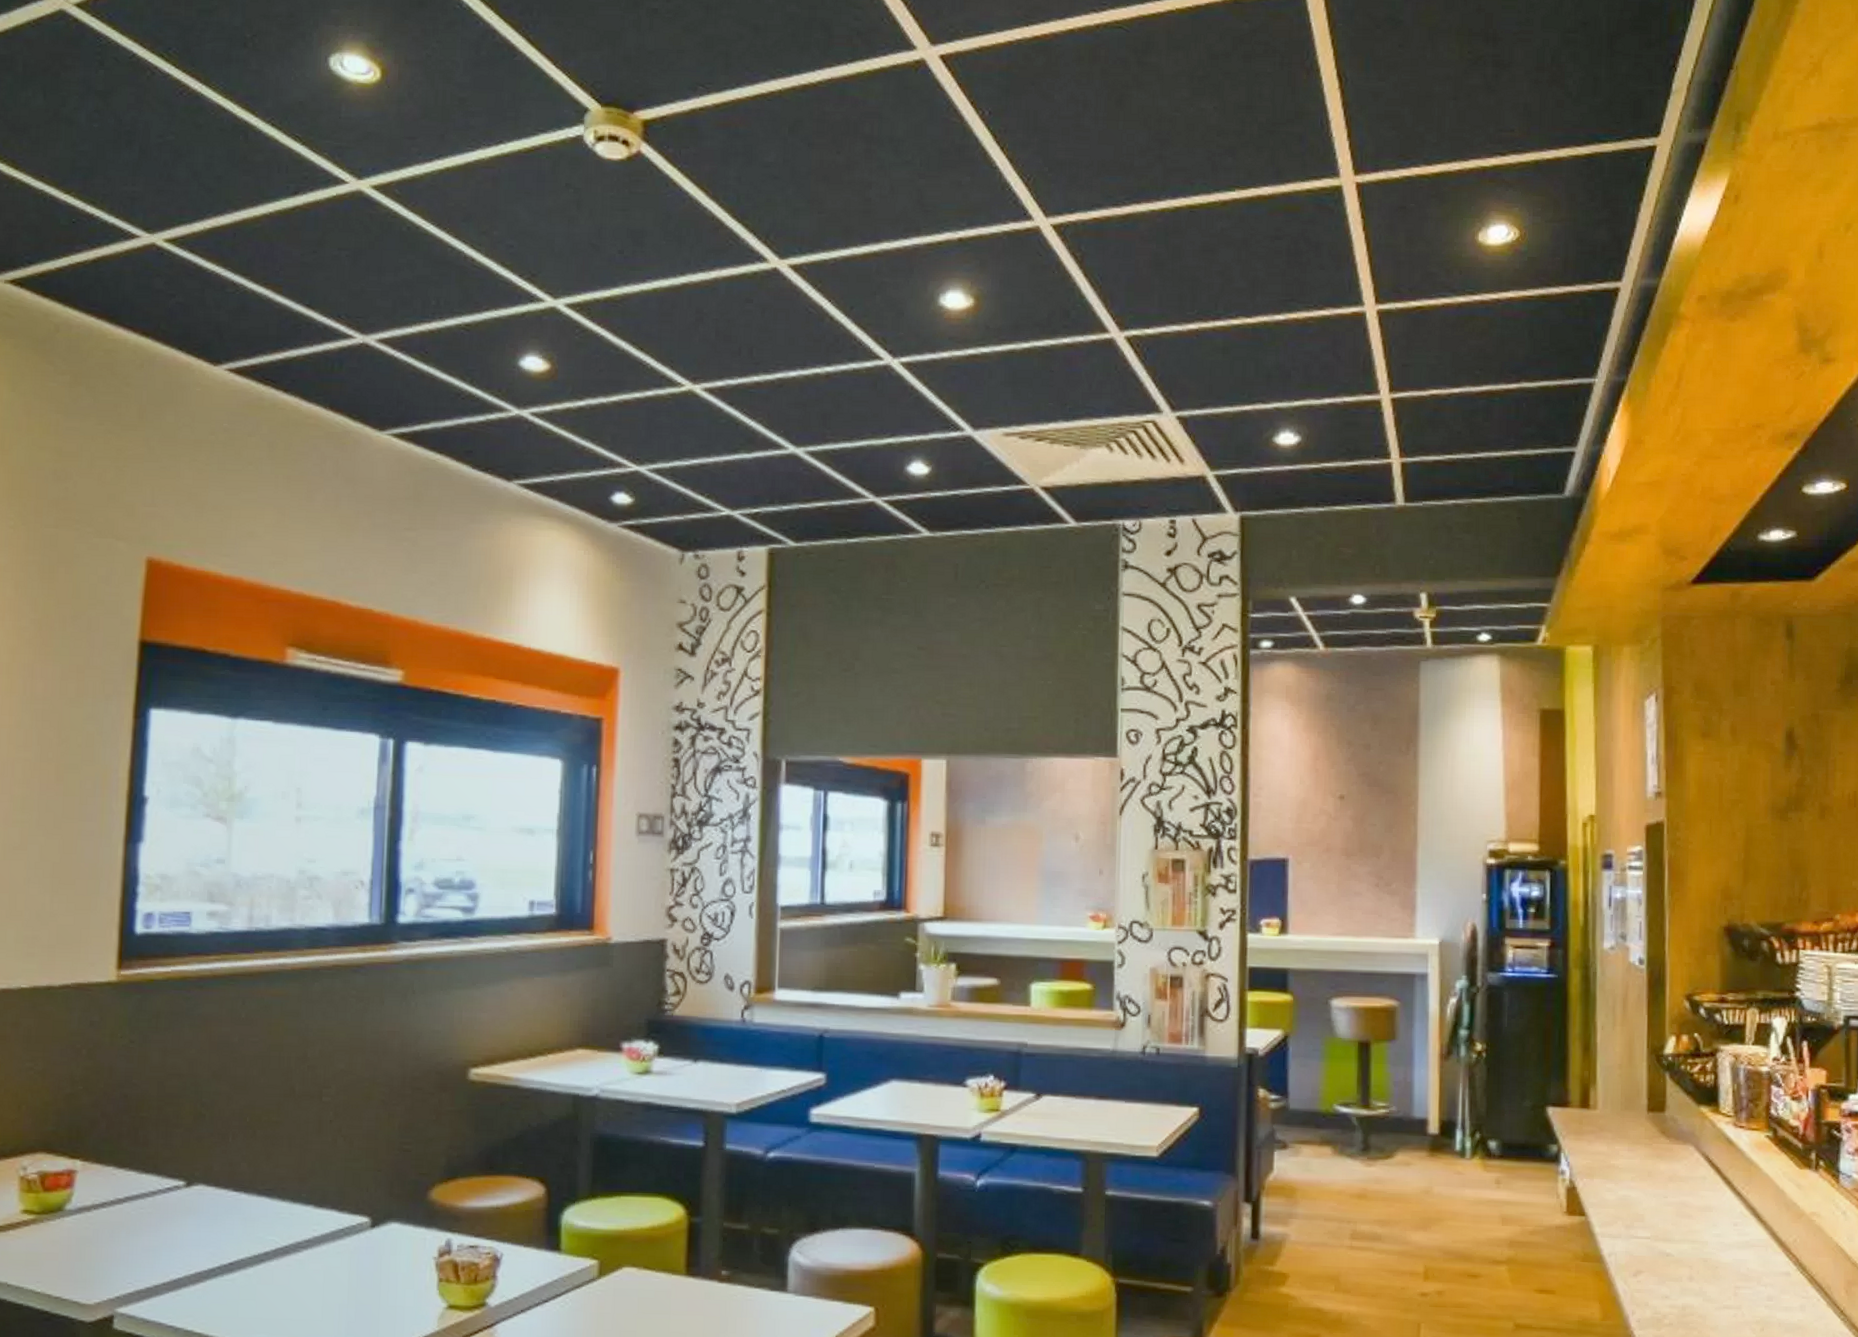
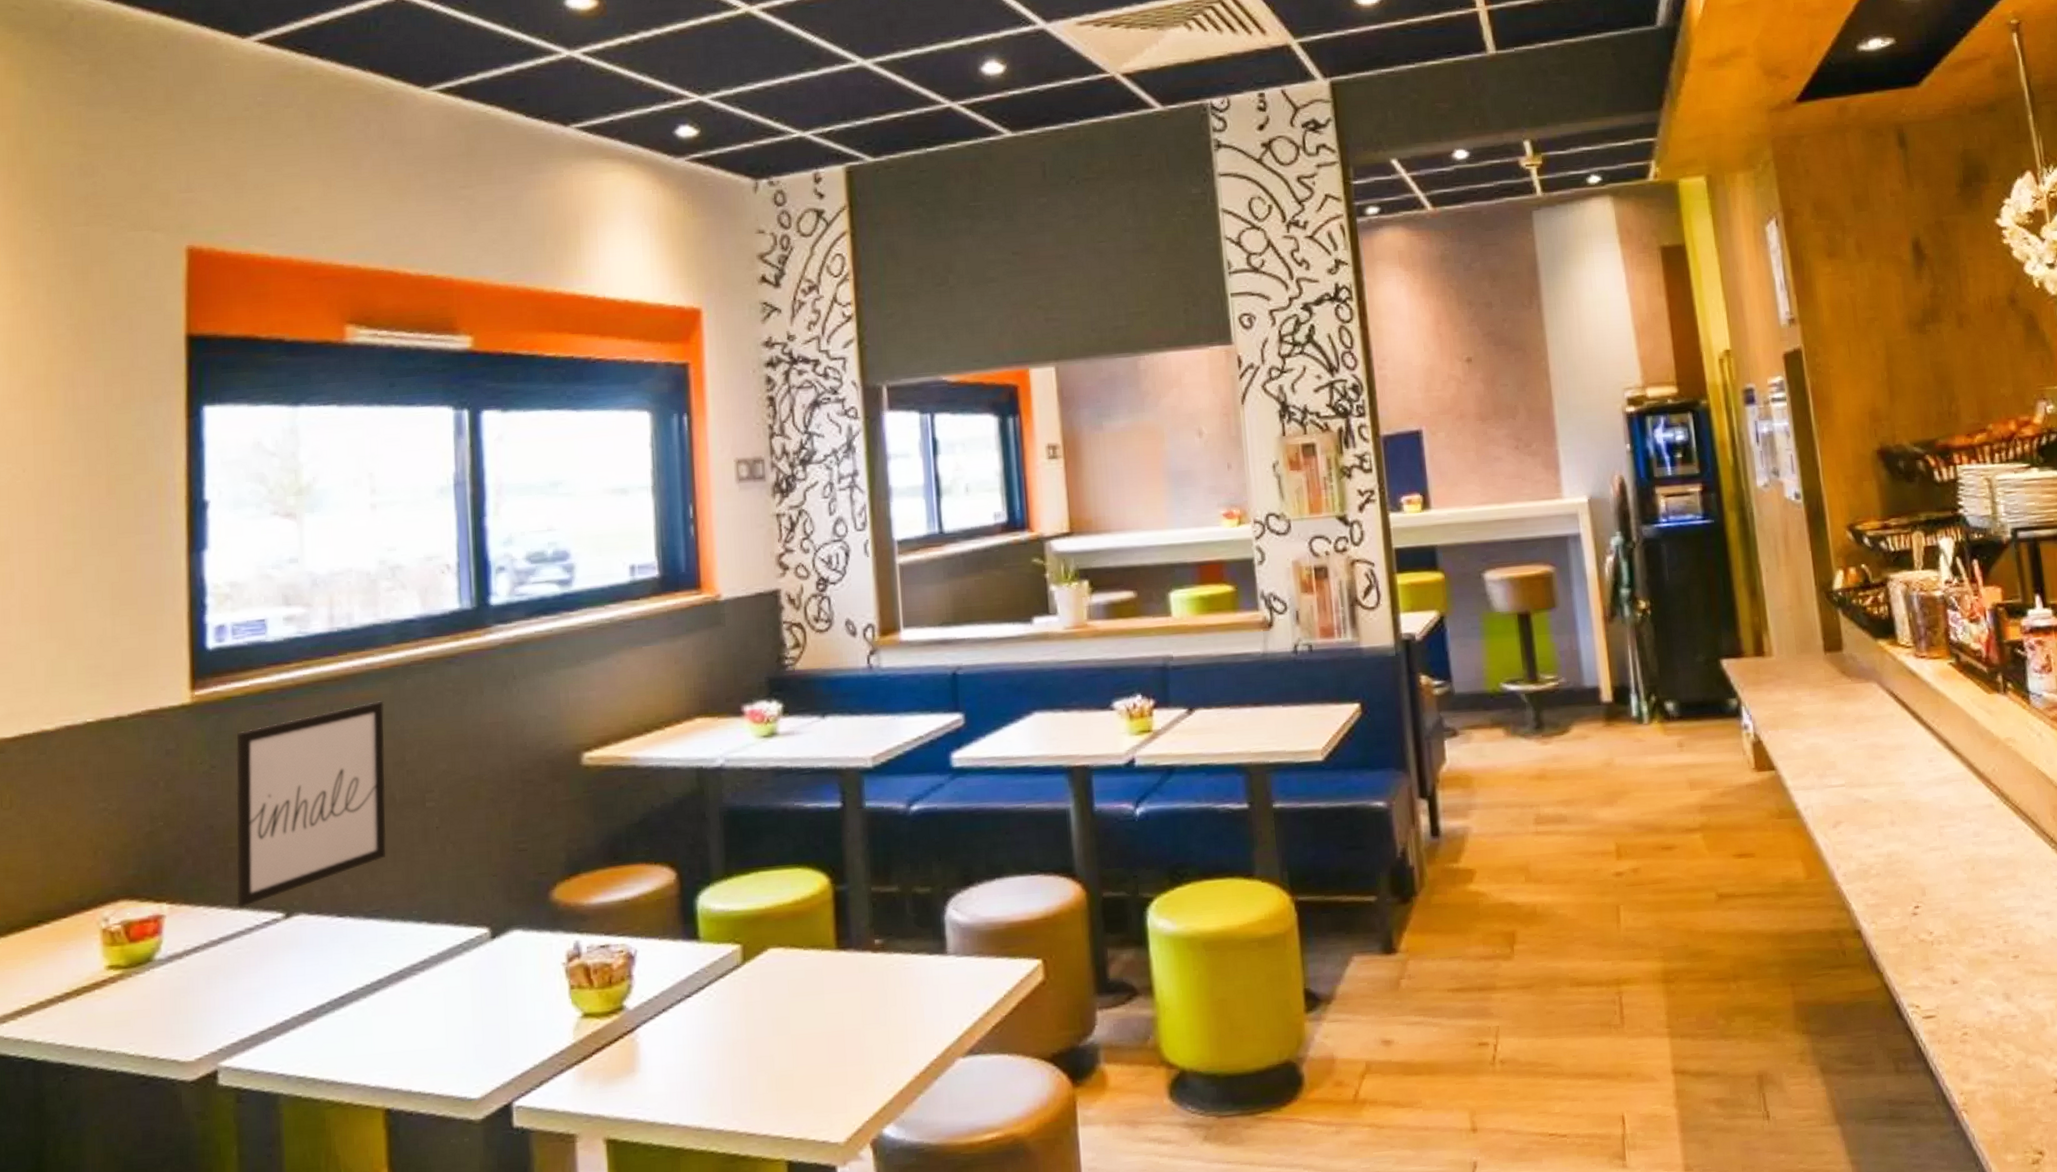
wall art: none [144,999,292,1171] -> present [236,701,386,907]

